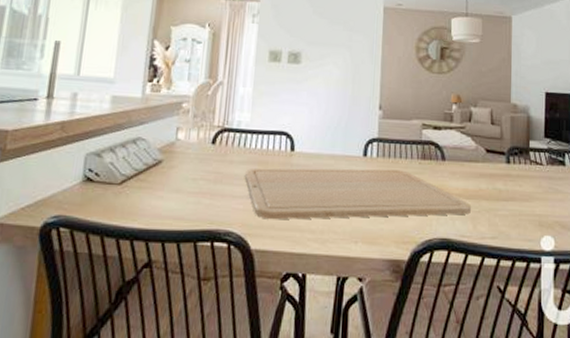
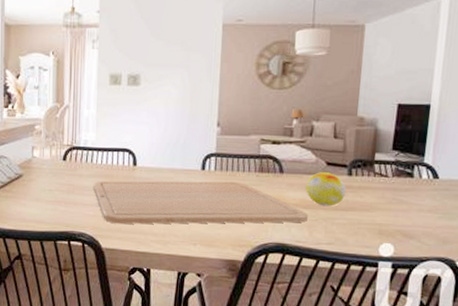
decorative ball: none [467,159,506,197] -> present [305,172,346,207]

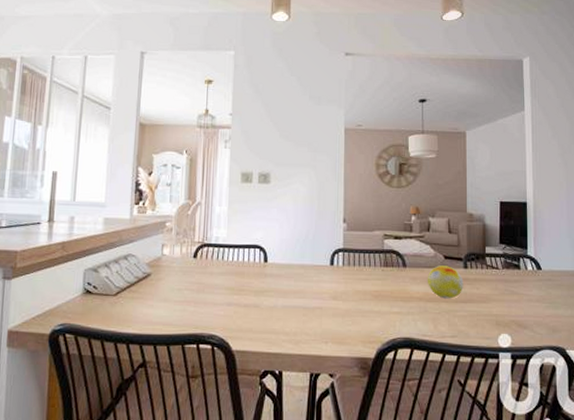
chopping board: present [93,180,309,224] -> none [223,276,433,324]

